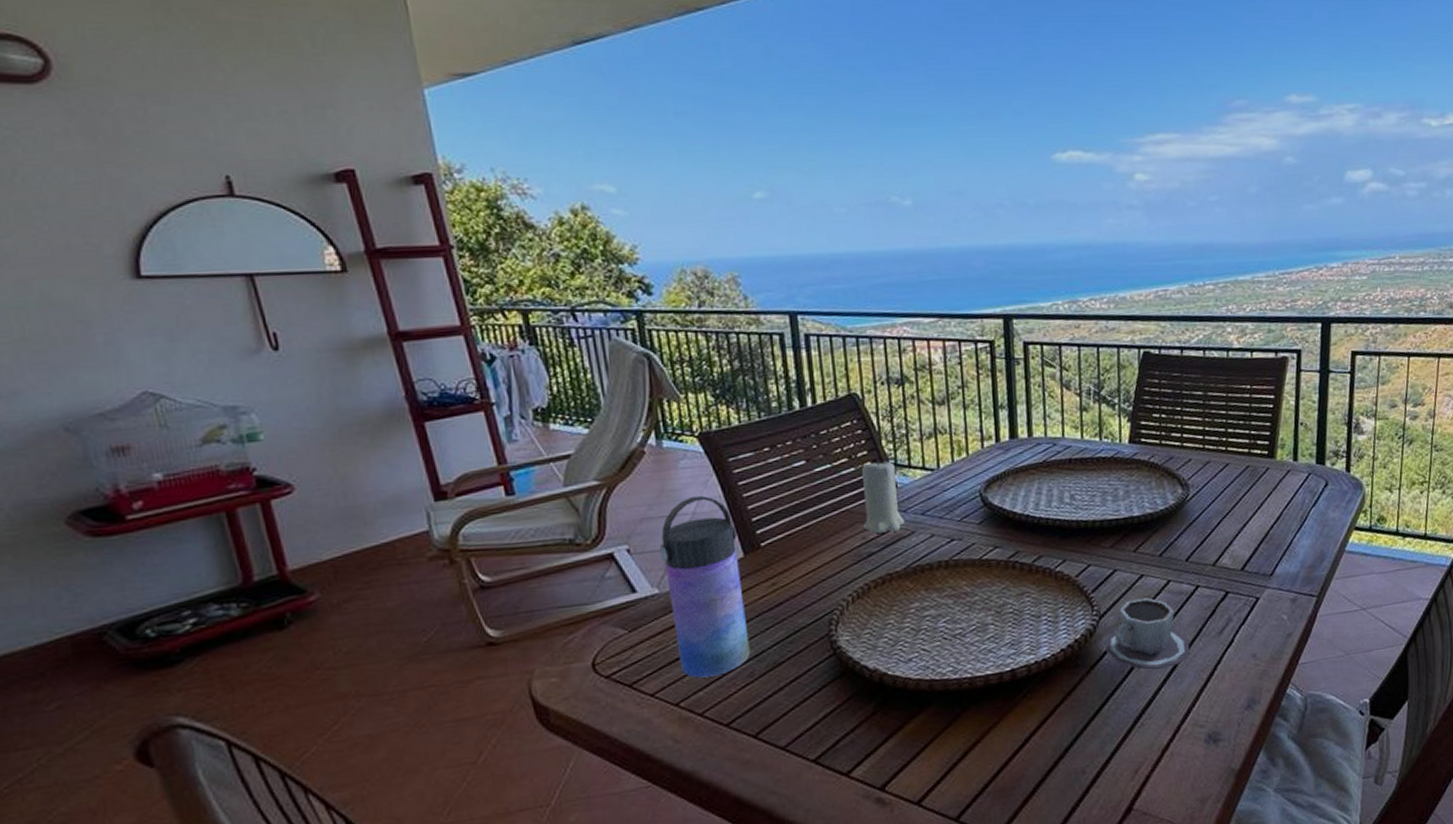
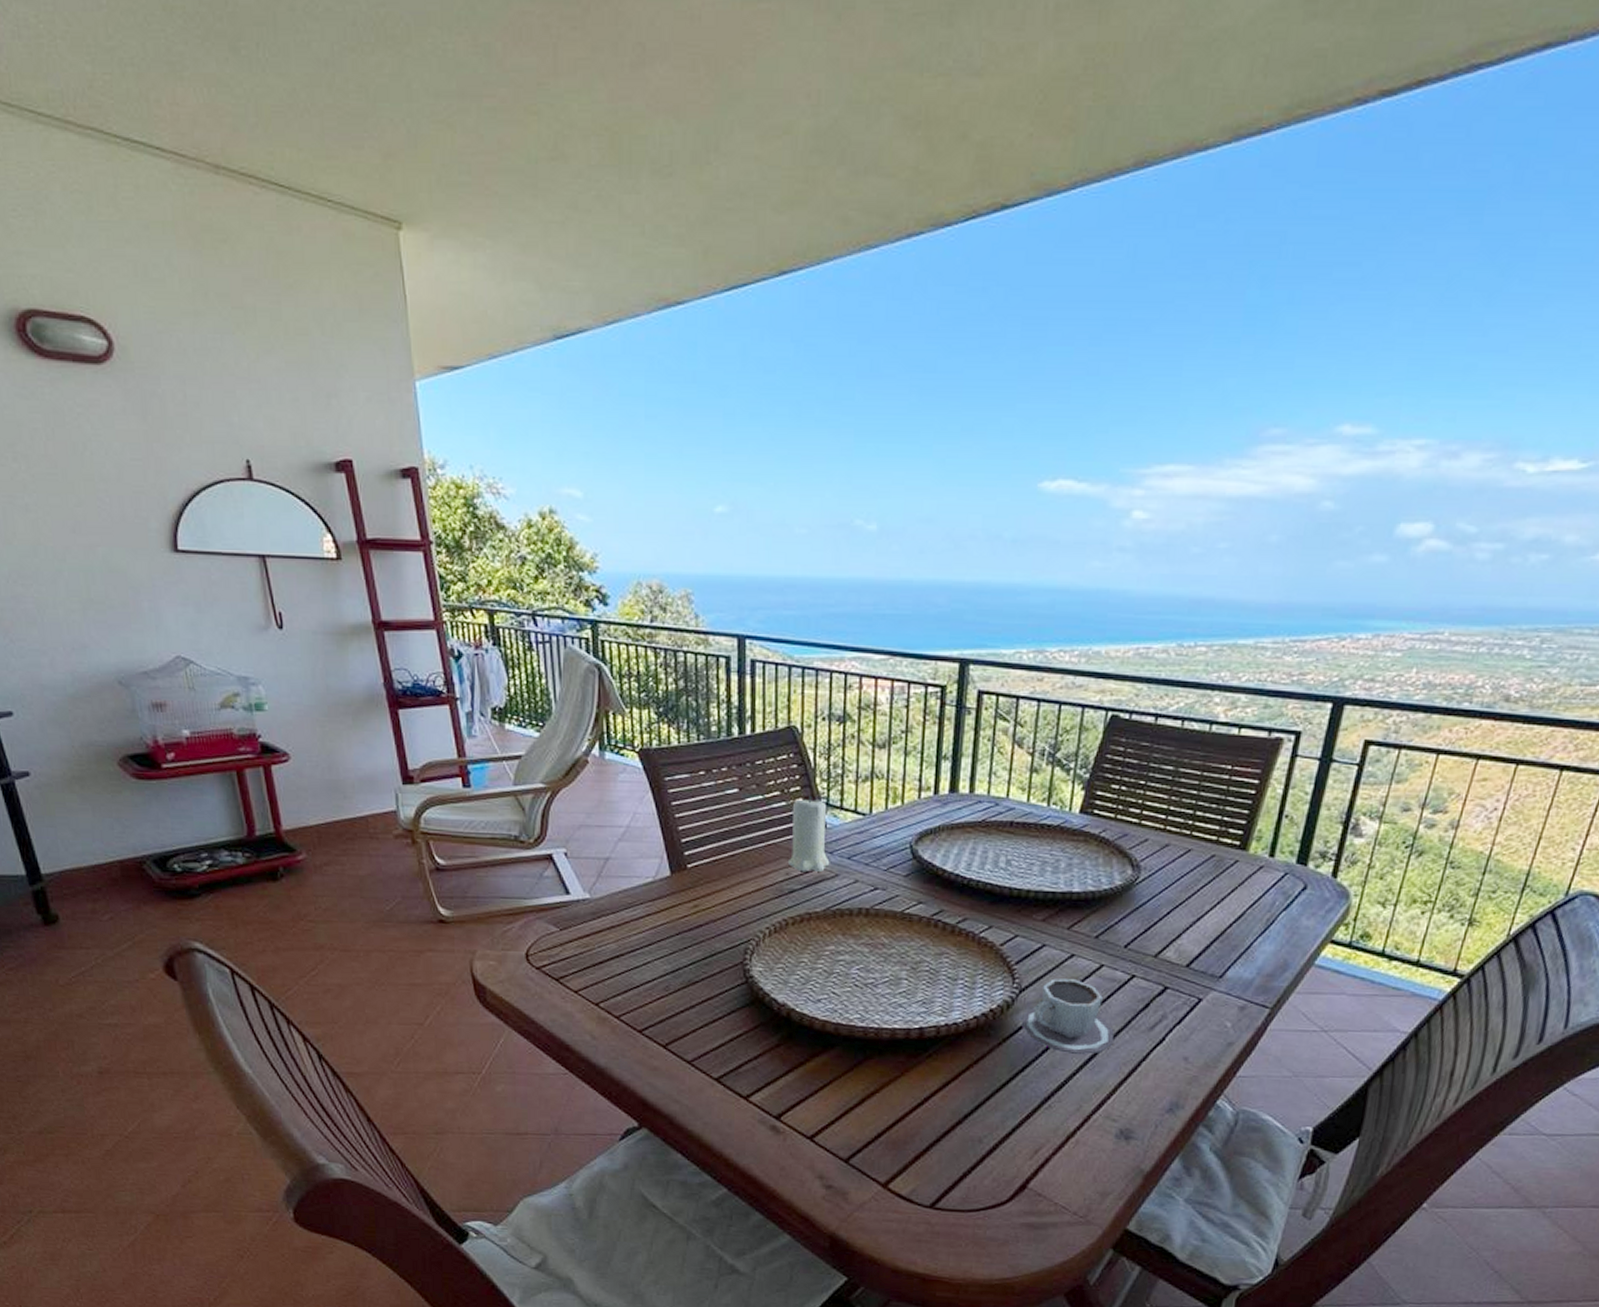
water bottle: present [659,495,750,678] -> none [593,810,668,984]

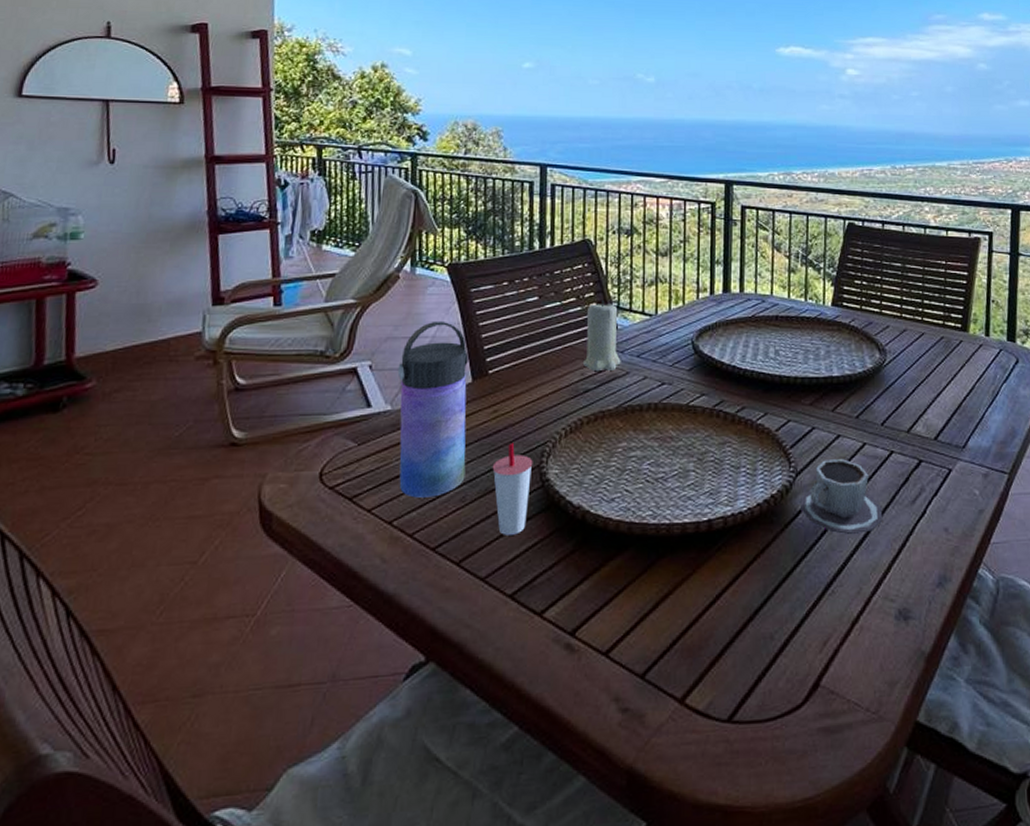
water bottle: none [593,810,668,984] -> present [397,320,469,498]
cup: none [694,938,736,1025] -> present [492,443,533,535]

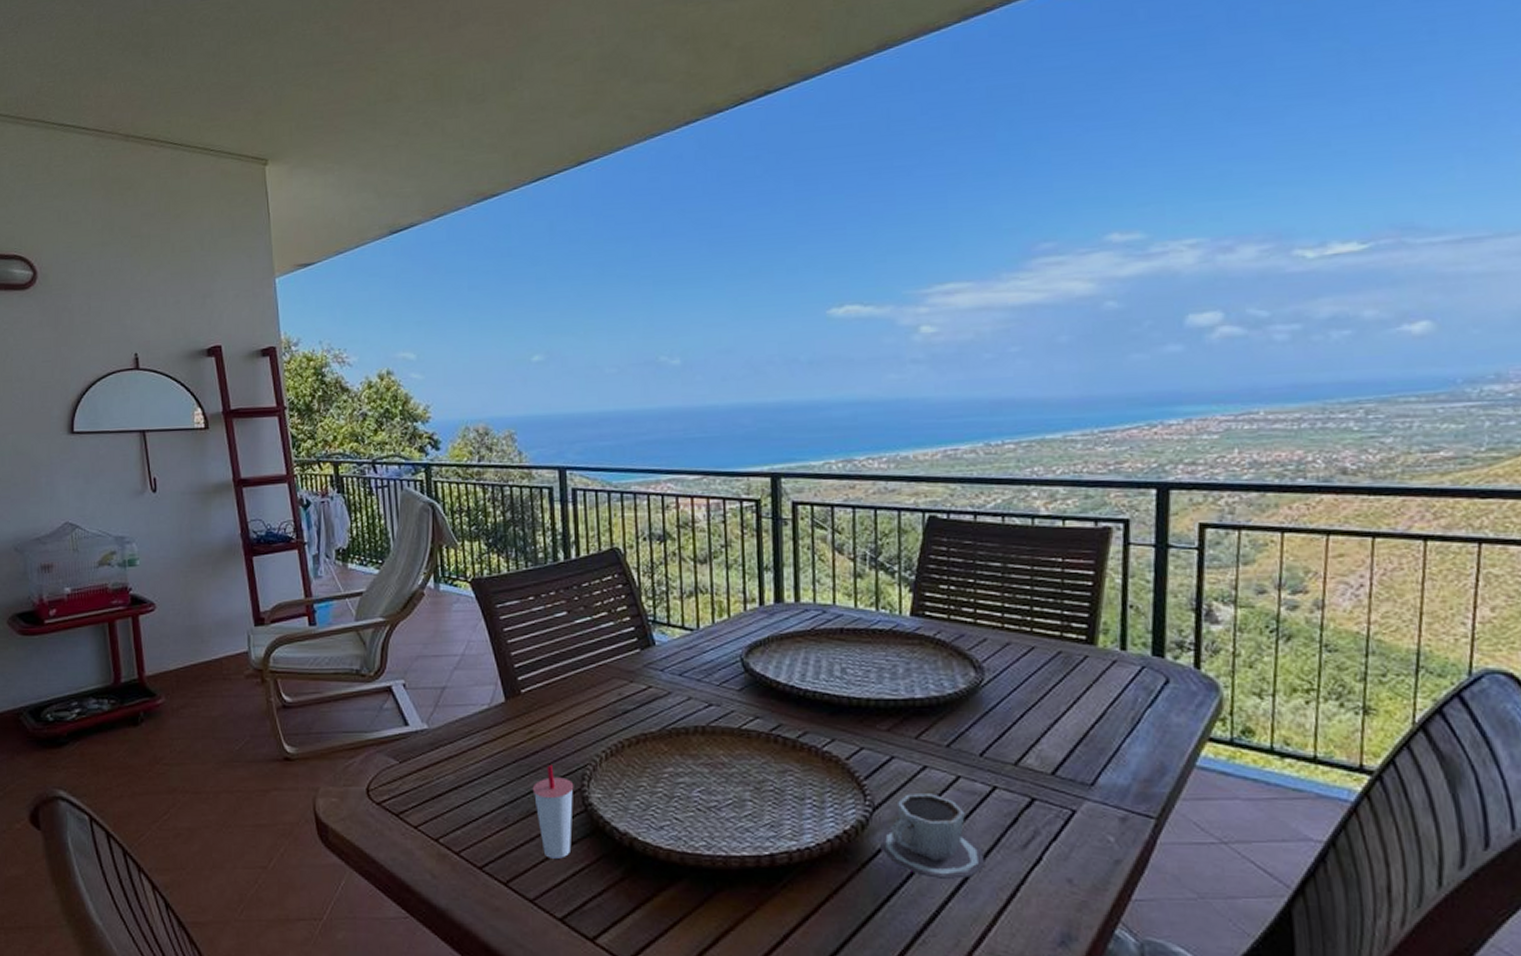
water bottle: present [397,320,469,498] -> none [430,638,506,817]
candle: present [582,300,621,371] -> none [619,613,662,690]

